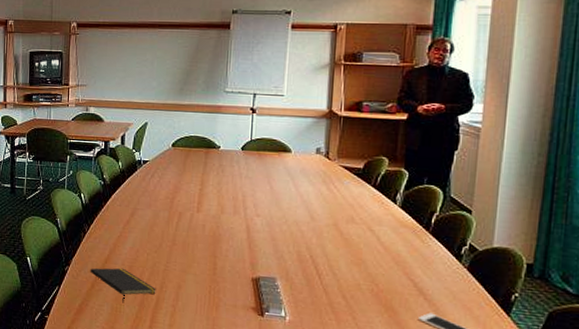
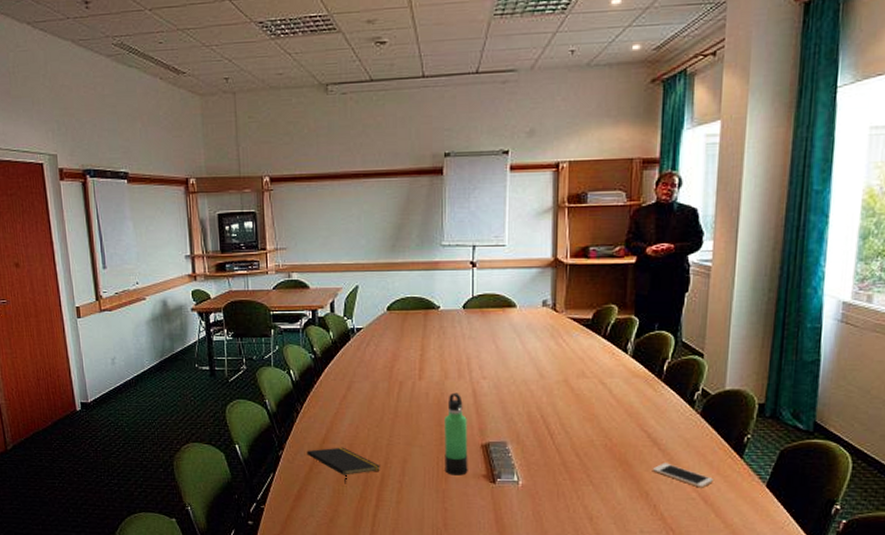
thermos bottle: none [216,227,240,306] -> present [445,392,468,476]

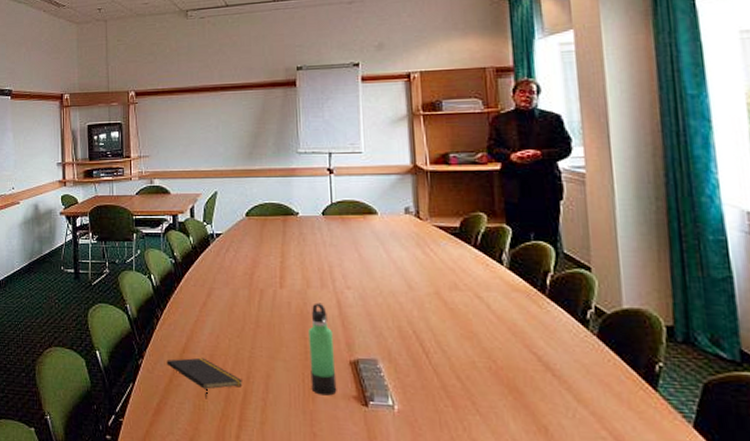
cell phone: present [652,463,713,488] -> none [548,392,625,425]

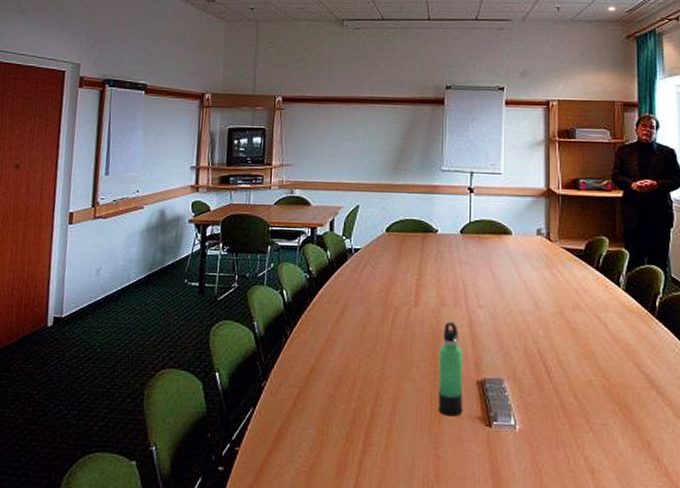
notepad: present [166,357,243,399] -> none [292,379,370,424]

